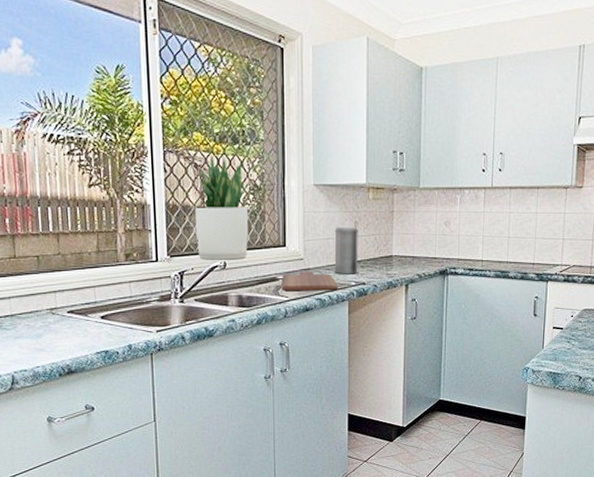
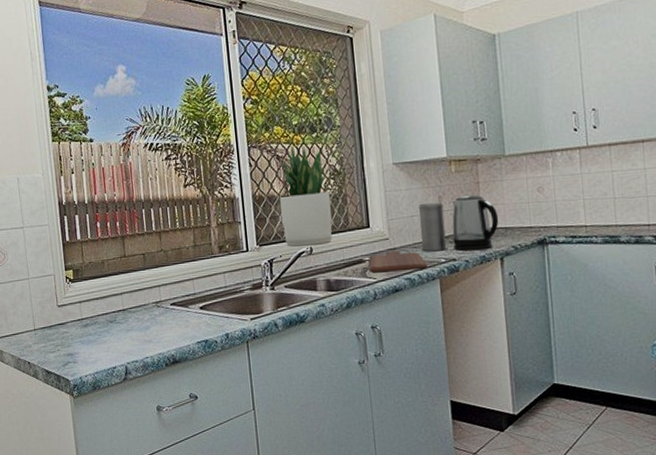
kettle: none [364,222,408,277] -> present [452,194,499,252]

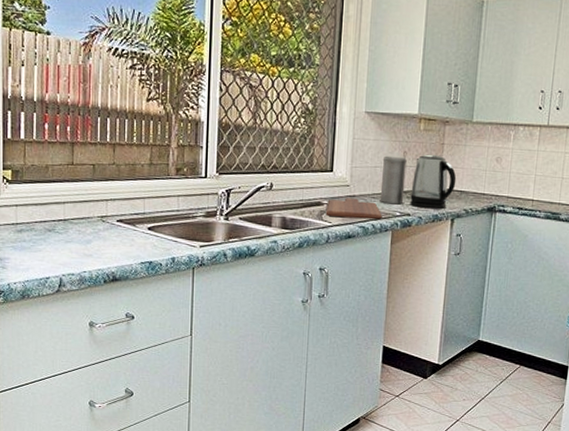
planter: present [280,145,332,247] -> none [245,76,301,182]

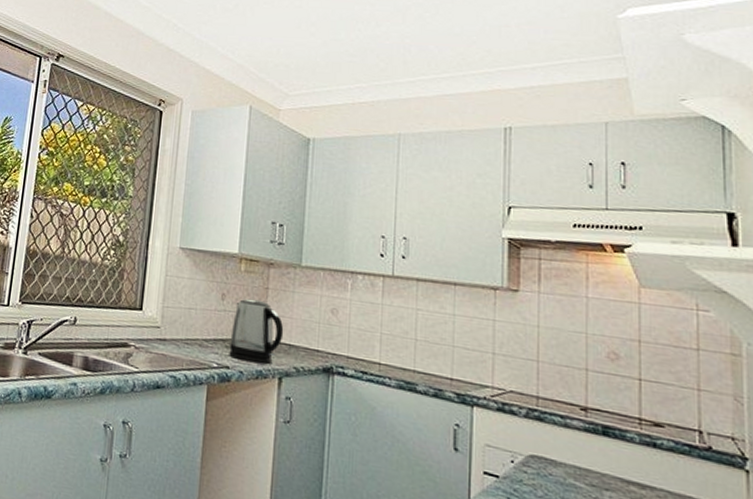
cutting board: present [325,198,382,220] -> none [132,341,197,370]
canister: present [379,155,407,205] -> none [194,297,226,355]

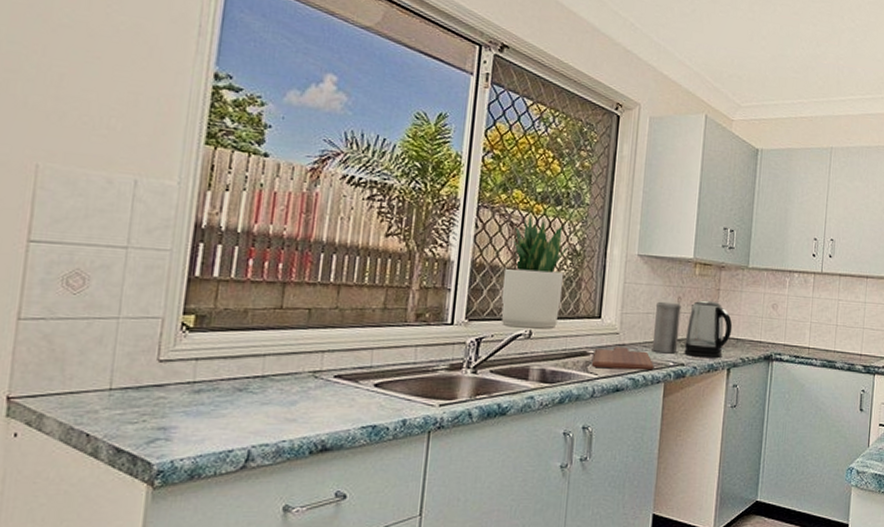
planter: none [50,205,112,317] -> present [501,214,568,329]
cutting board: none [132,341,197,370] -> present [591,347,654,371]
canister: none [194,297,226,355] -> present [651,301,681,354]

